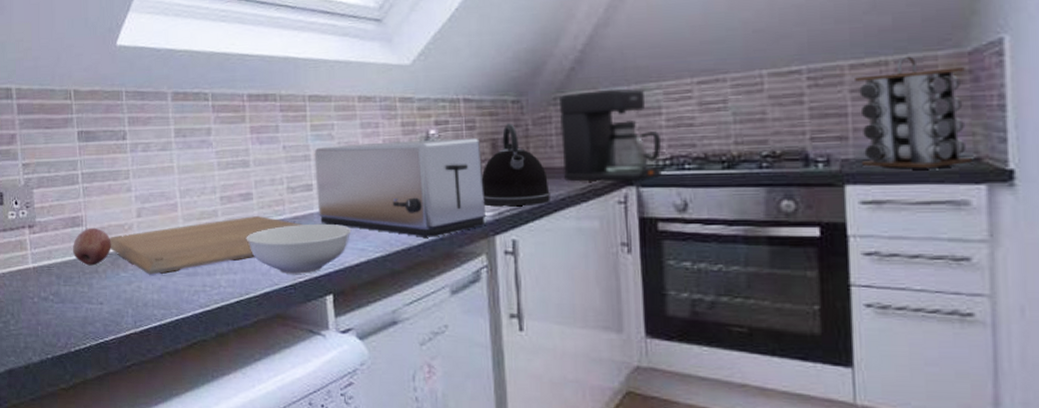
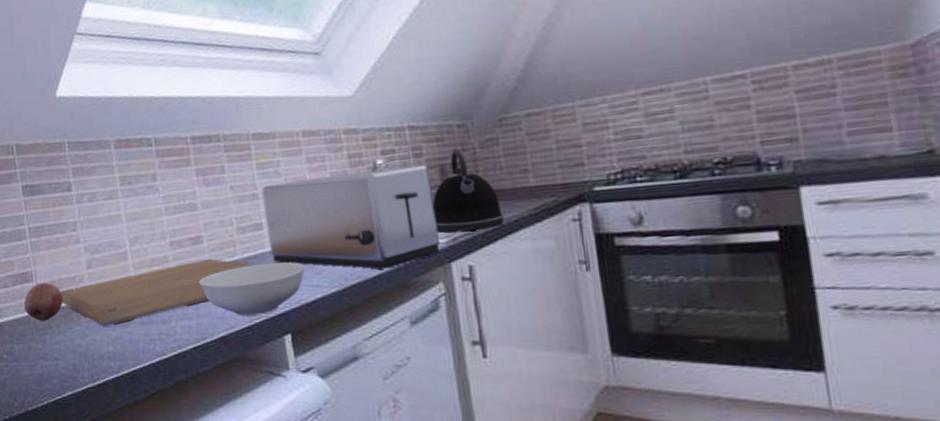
coffee maker: present [560,89,662,183] -> none [505,104,614,203]
spice rack: present [855,56,972,170] -> none [799,52,925,168]

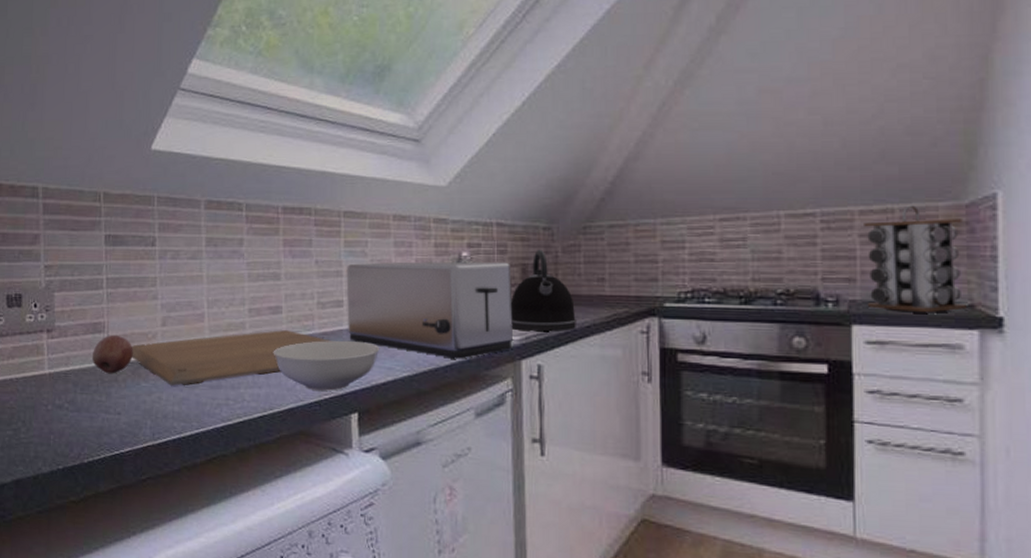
spice rack: none [799,52,925,168] -> present [864,205,966,313]

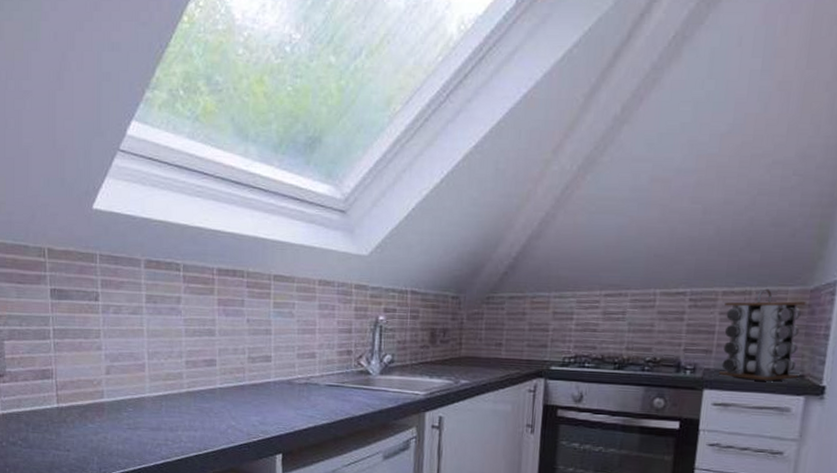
fruit: present [91,334,133,374] -> none [41,380,80,416]
chopping board: present [132,330,331,386] -> none [79,381,260,428]
bowl: present [273,340,380,391] -> none [207,391,303,435]
toaster: present [346,261,513,359] -> none [274,323,422,410]
kettle: present [511,249,578,332] -> none [418,315,476,389]

